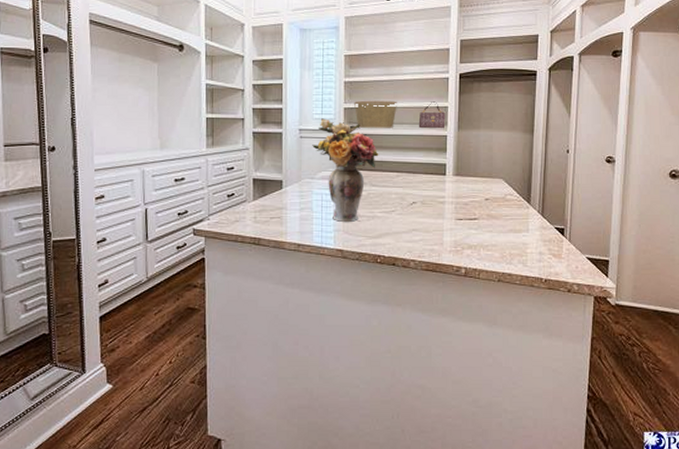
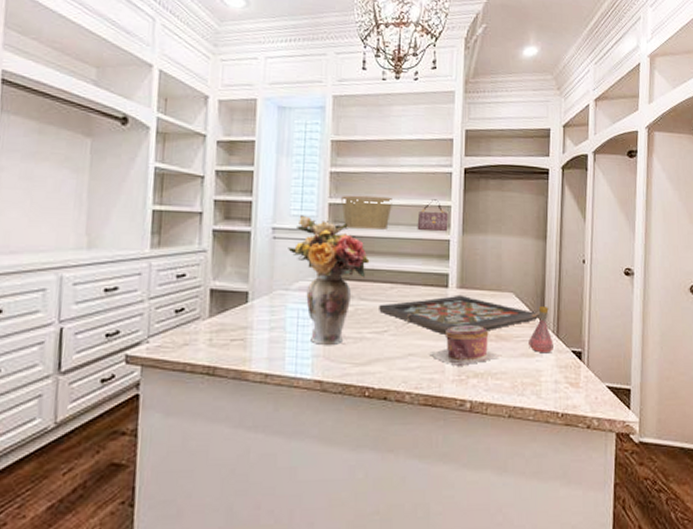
decorative tray: none [387,181,526,214] -> present [379,294,539,334]
jewelry box: none [430,206,493,239] -> present [429,325,502,366]
flask: none [516,189,539,230] -> present [529,305,554,354]

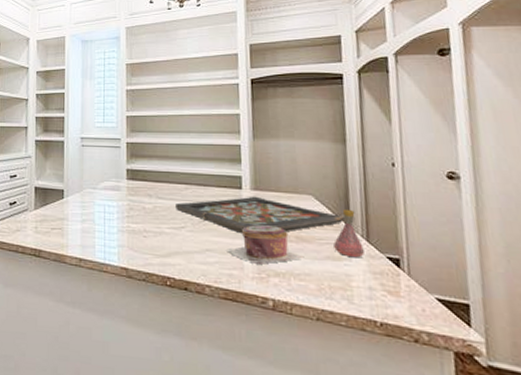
flower arrangement: present [288,215,370,345] -> none [94,127,165,237]
basket: present [341,195,392,230] -> none [137,108,183,137]
handbag: present [417,199,449,232] -> none [207,108,238,138]

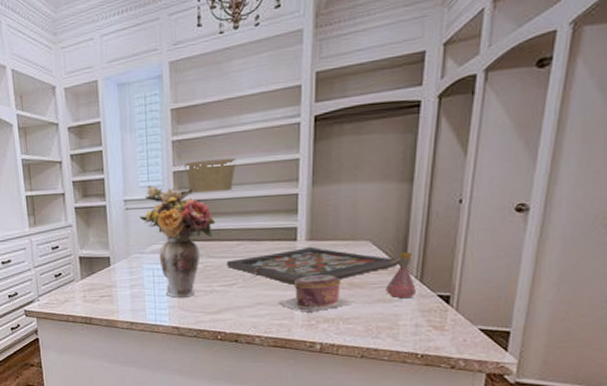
flower arrangement: none [94,127,165,237] -> present [139,185,216,298]
basket: none [137,108,183,137] -> present [185,157,236,193]

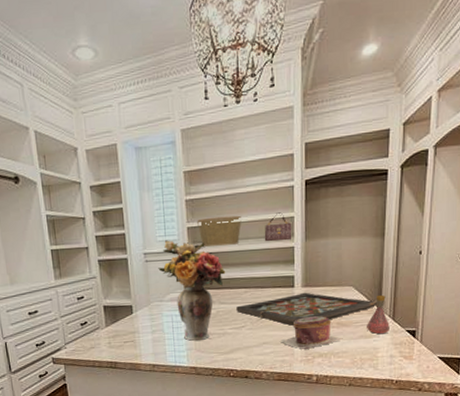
handbag: none [262,154,297,188] -> present [264,212,292,242]

